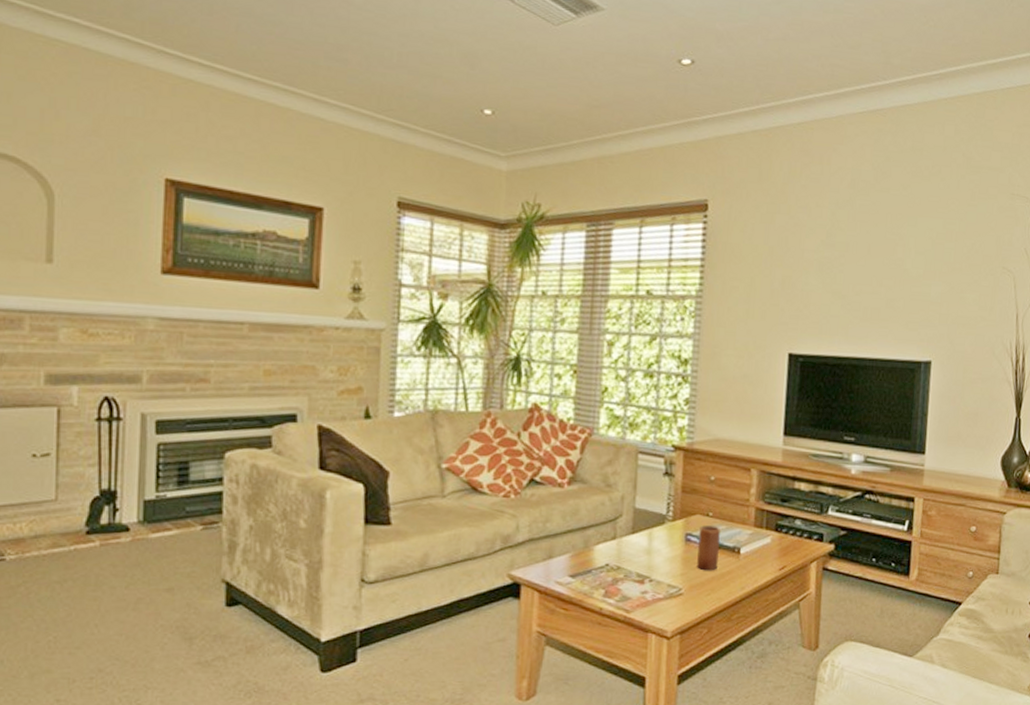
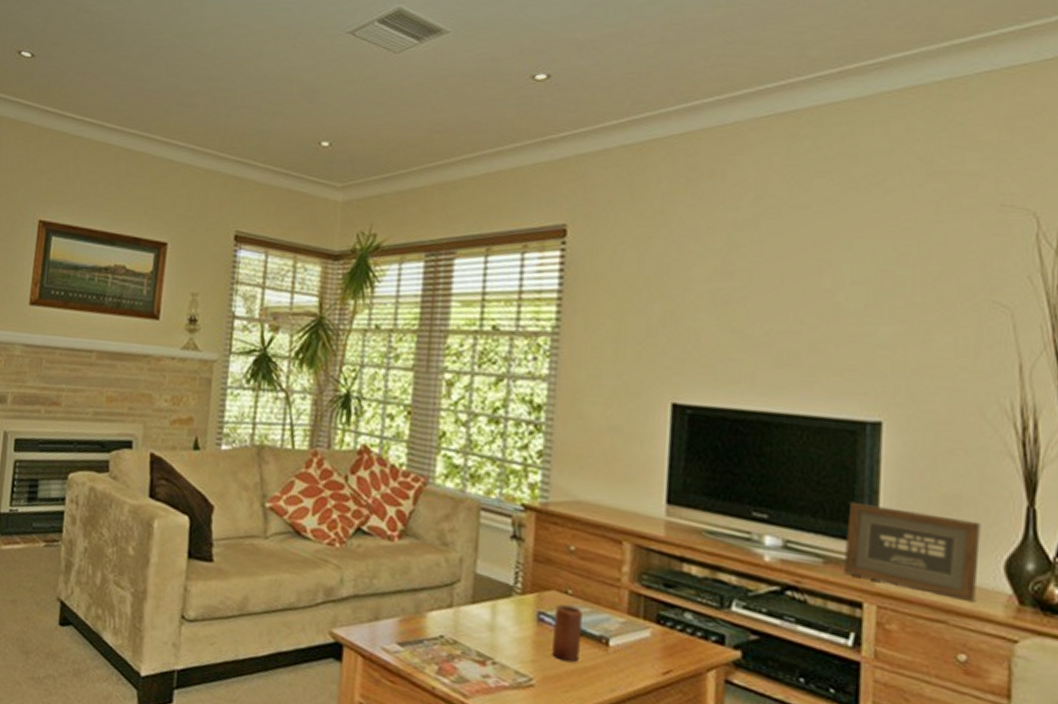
picture frame: none [903,423,989,488] -> present [844,501,981,602]

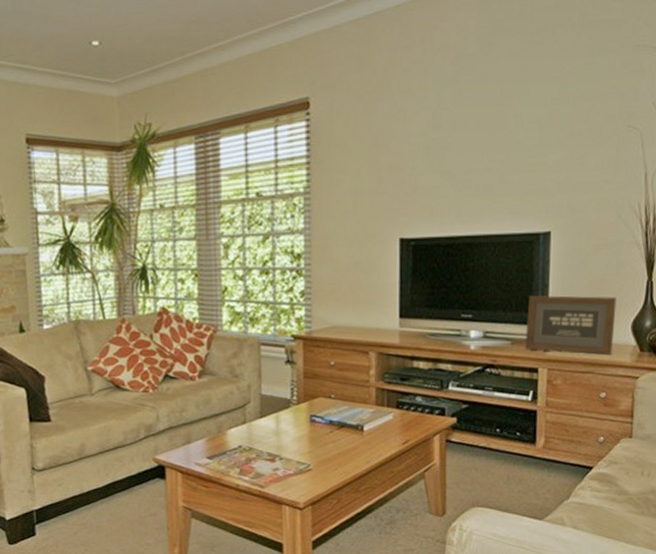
candle: present [552,604,583,662] -> none [323,406,343,448]

